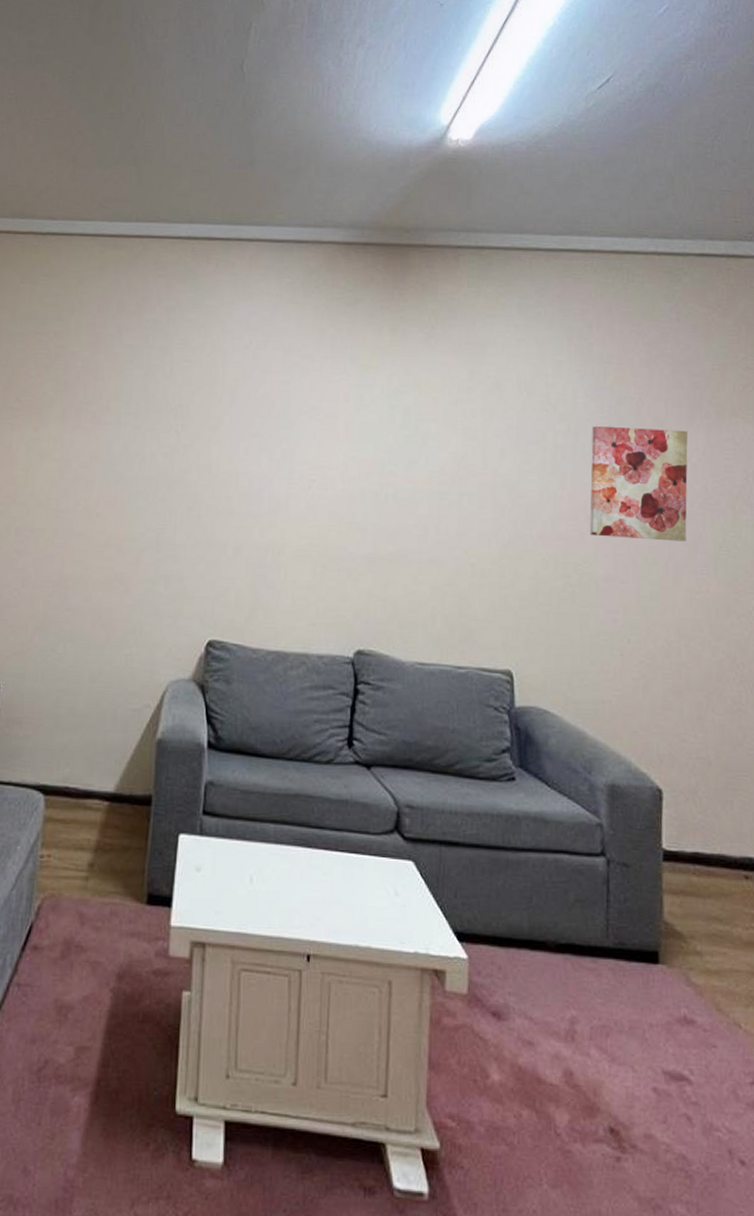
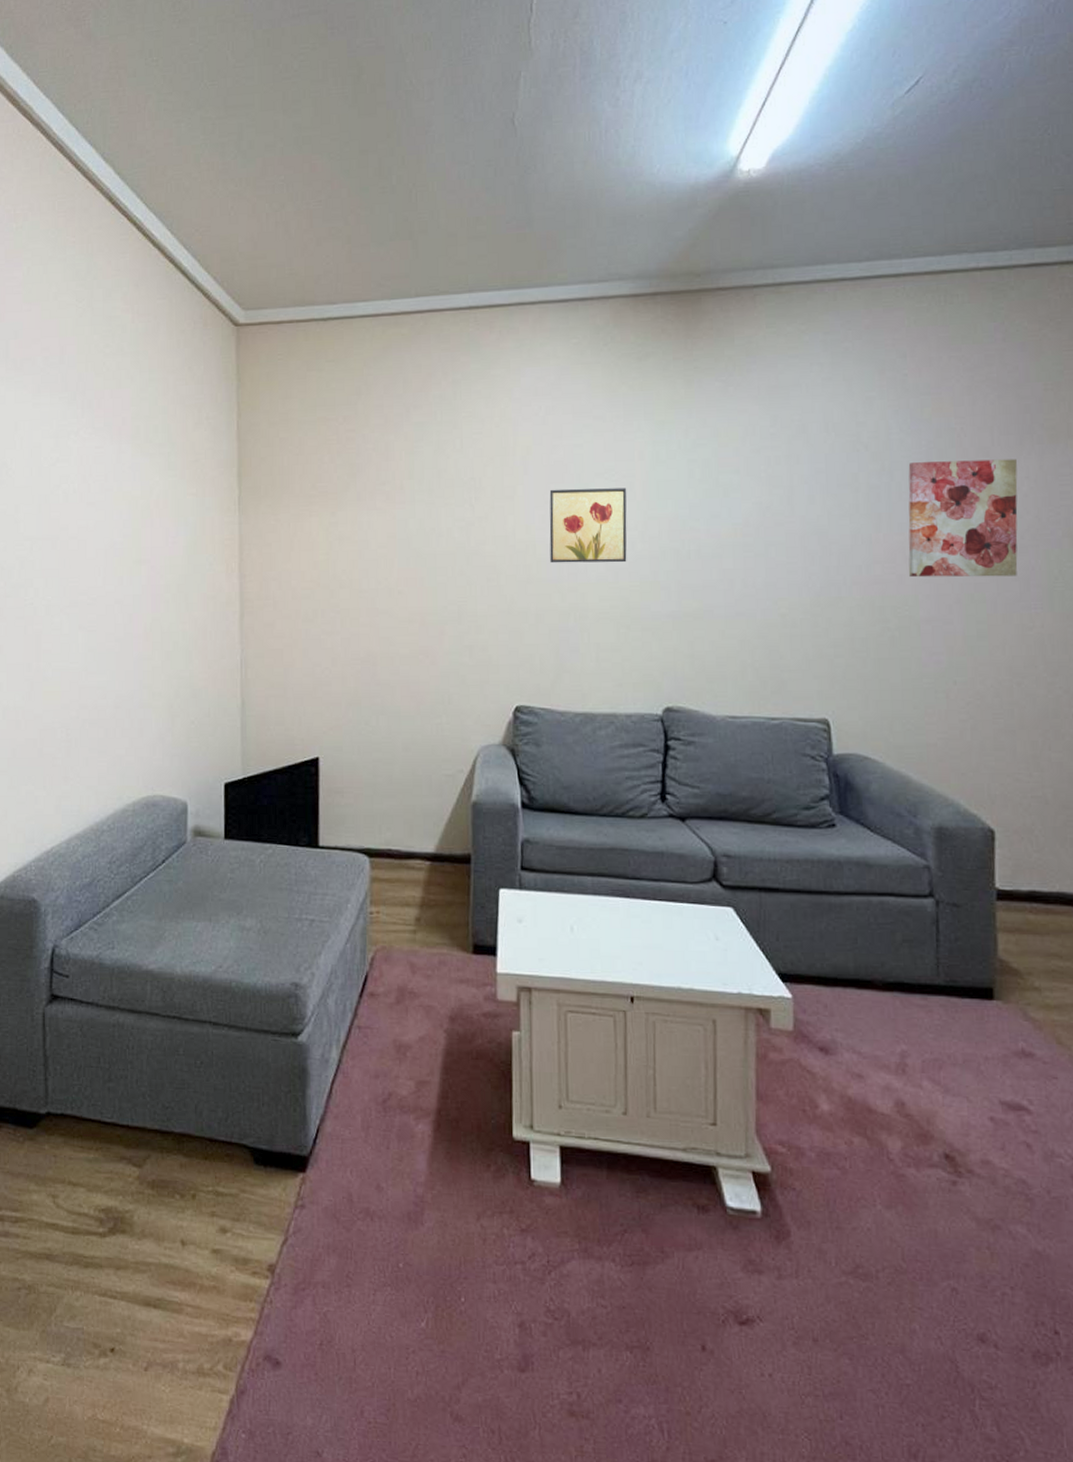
wall art: none [252,423,331,501] -> present [549,488,627,563]

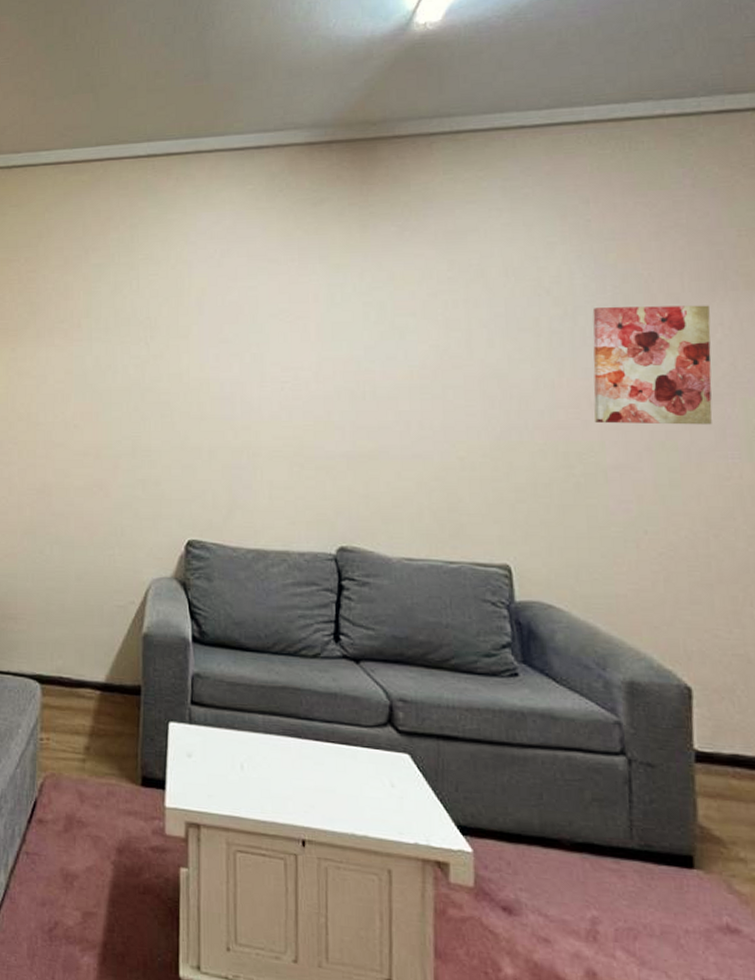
wall art: present [549,488,627,563] -> none [223,329,301,402]

